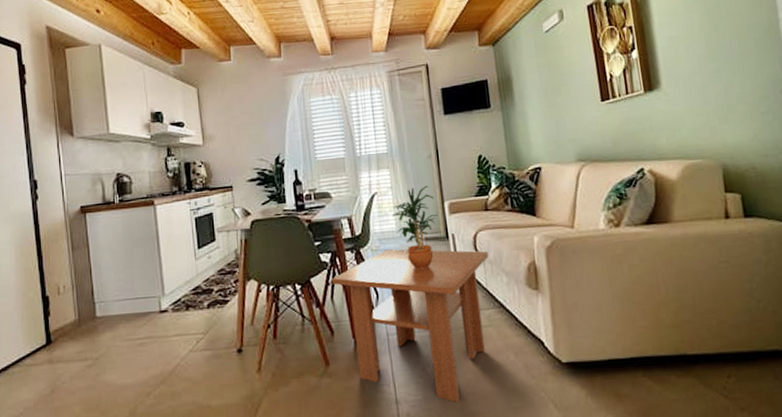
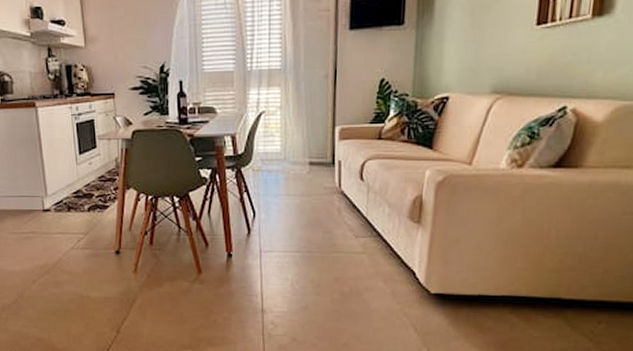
coffee table: present [331,249,489,402] -> none [209,171,374,317]
potted plant: present [392,186,438,271] -> none [278,108,327,194]

